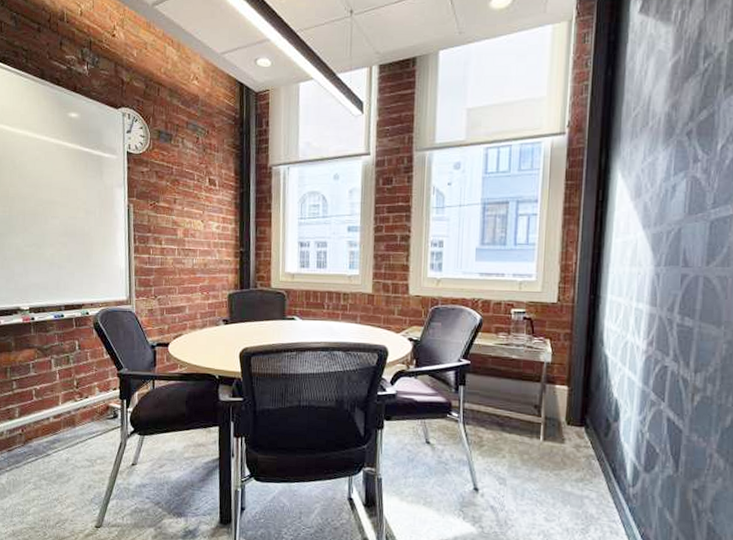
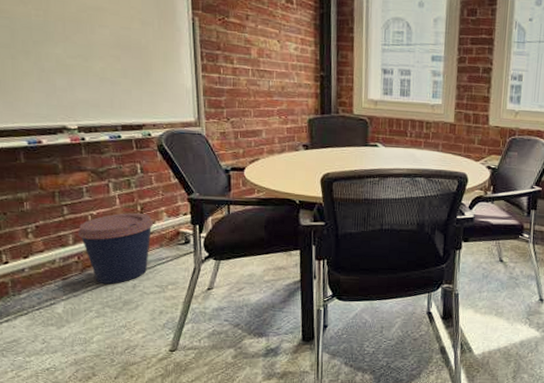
coffee cup: none [23,387,87,457] -> present [78,212,154,284]

